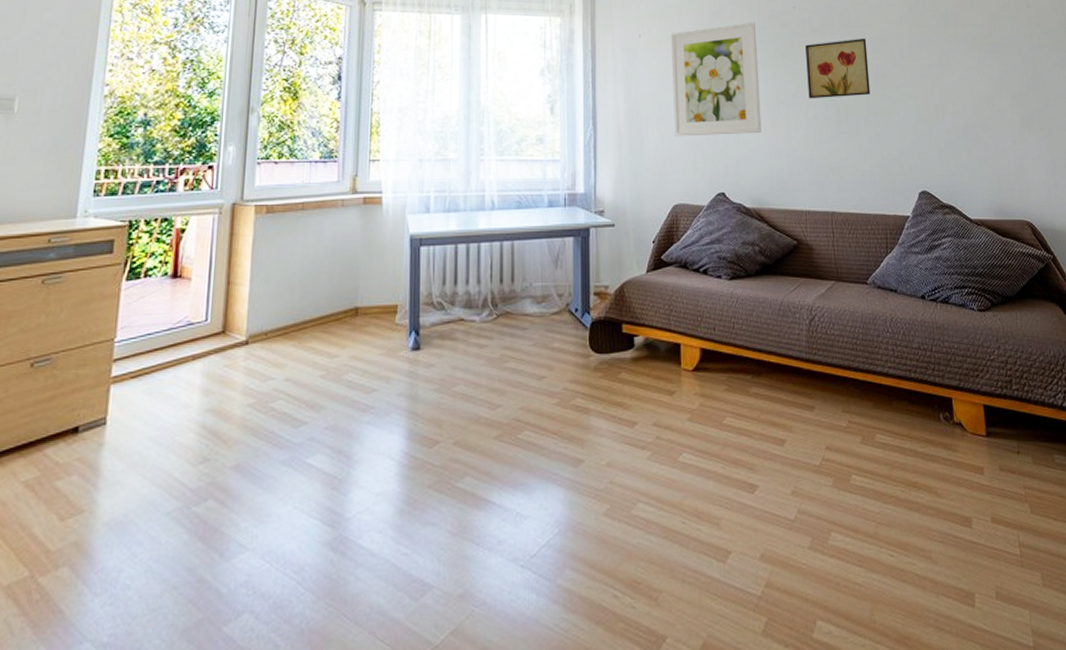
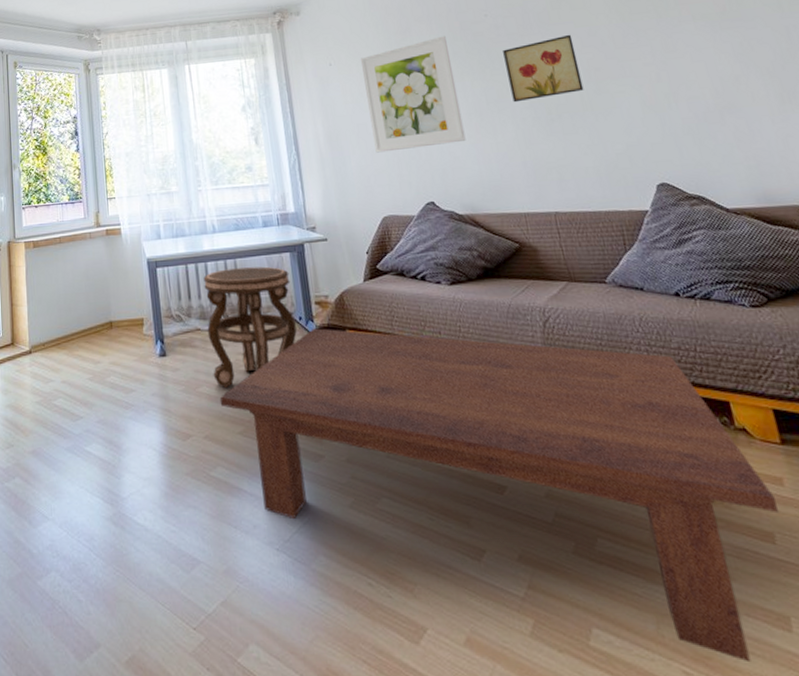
side table: none [472,251,571,388] -> present [203,266,297,389]
coffee table: none [477,321,978,639] -> present [219,328,779,663]

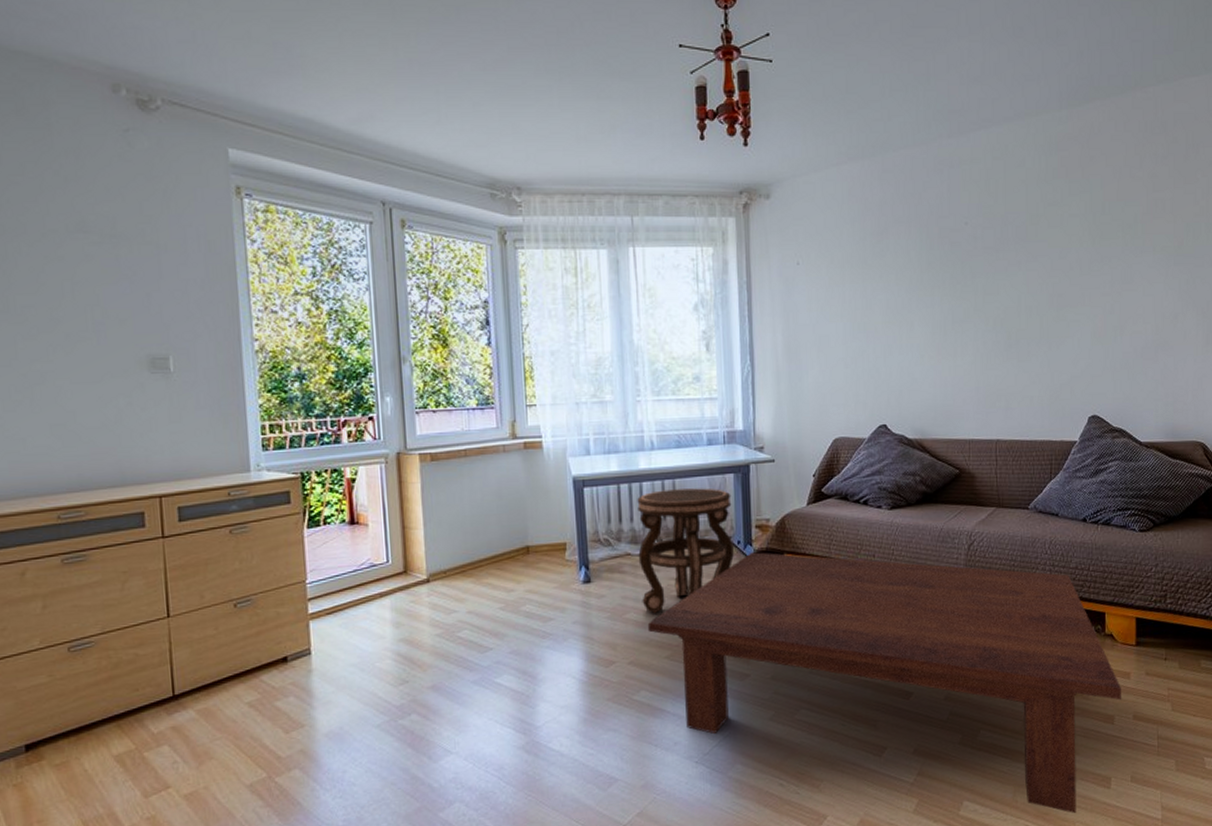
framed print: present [360,35,466,153] -> none [831,242,927,369]
wall art: present [503,34,584,103] -> none [977,254,1045,324]

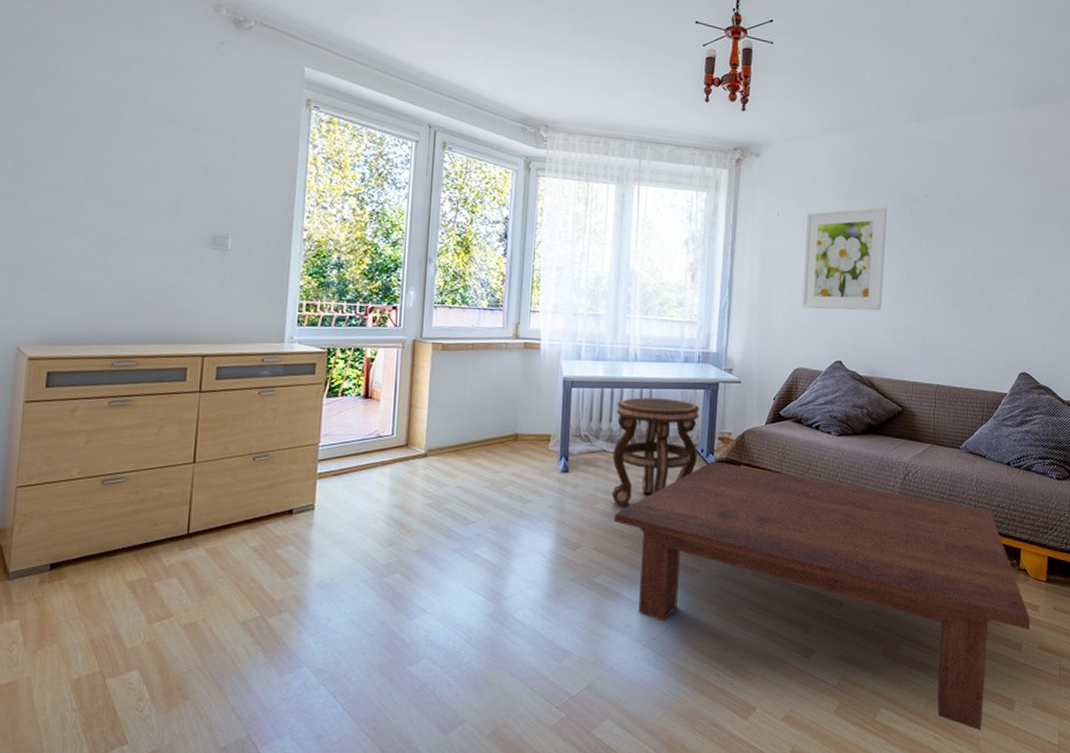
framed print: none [831,242,927,369] -> present [801,207,887,311]

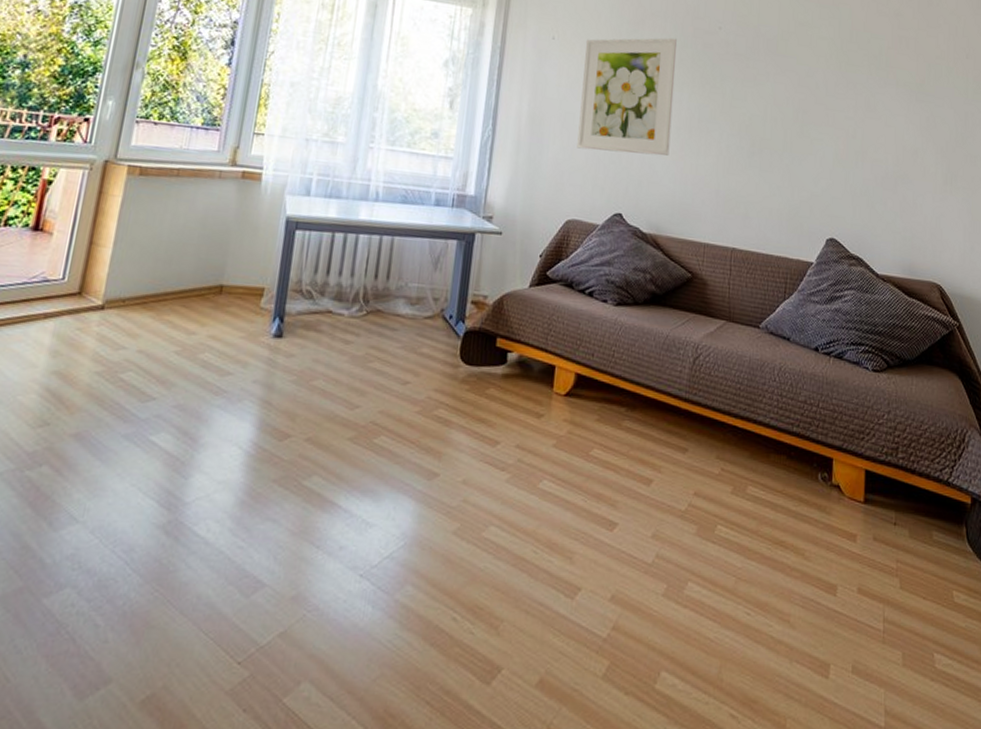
side table: present [611,397,700,507] -> none [334,246,451,386]
coffee table: present [613,461,1031,731] -> none [334,330,847,707]

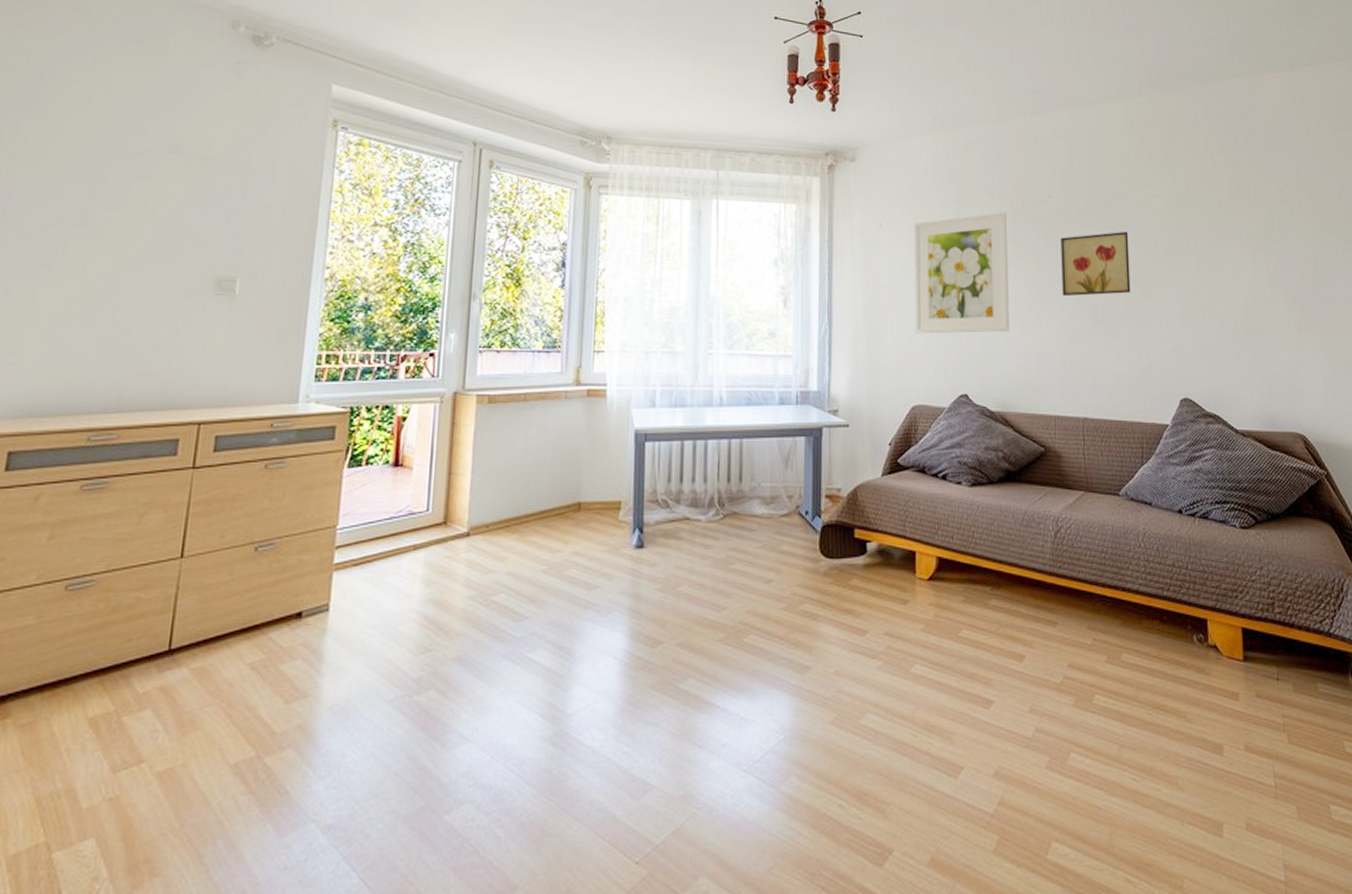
wall art: none [723,68,792,131] -> present [1061,231,1131,297]

